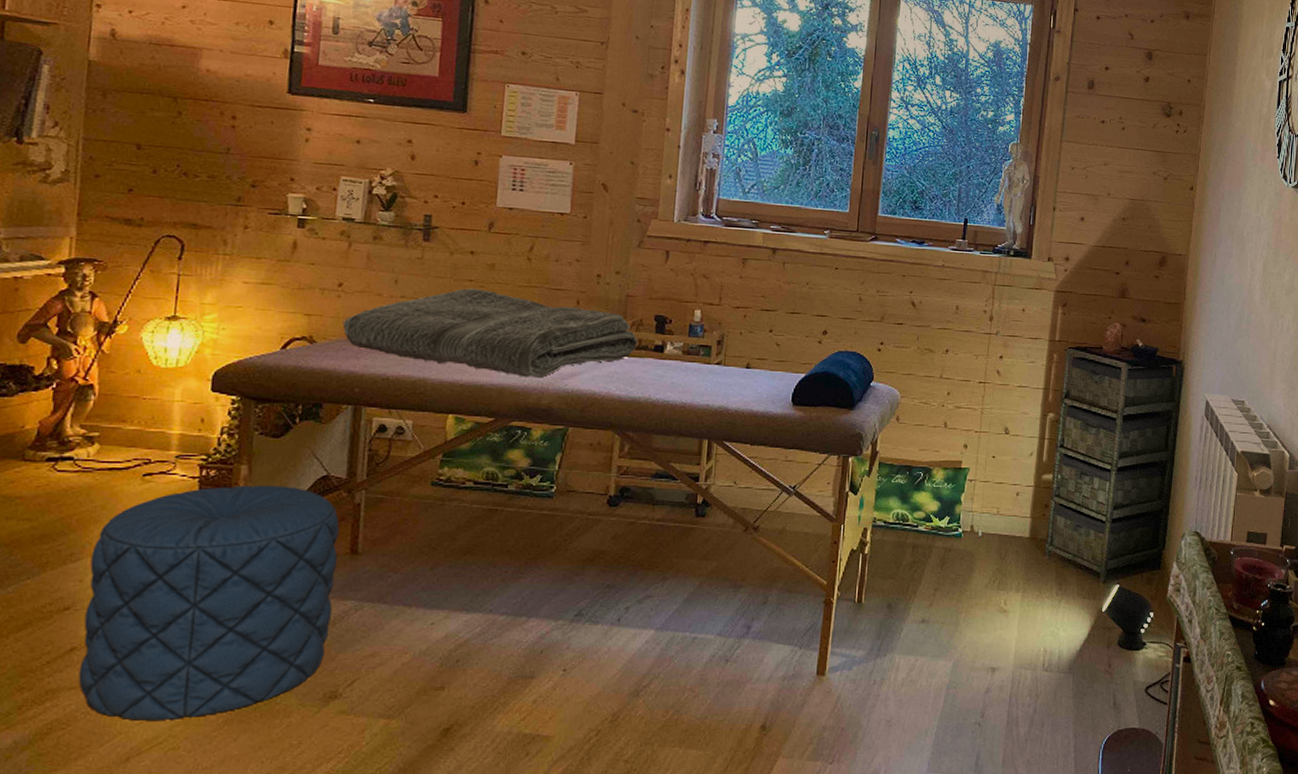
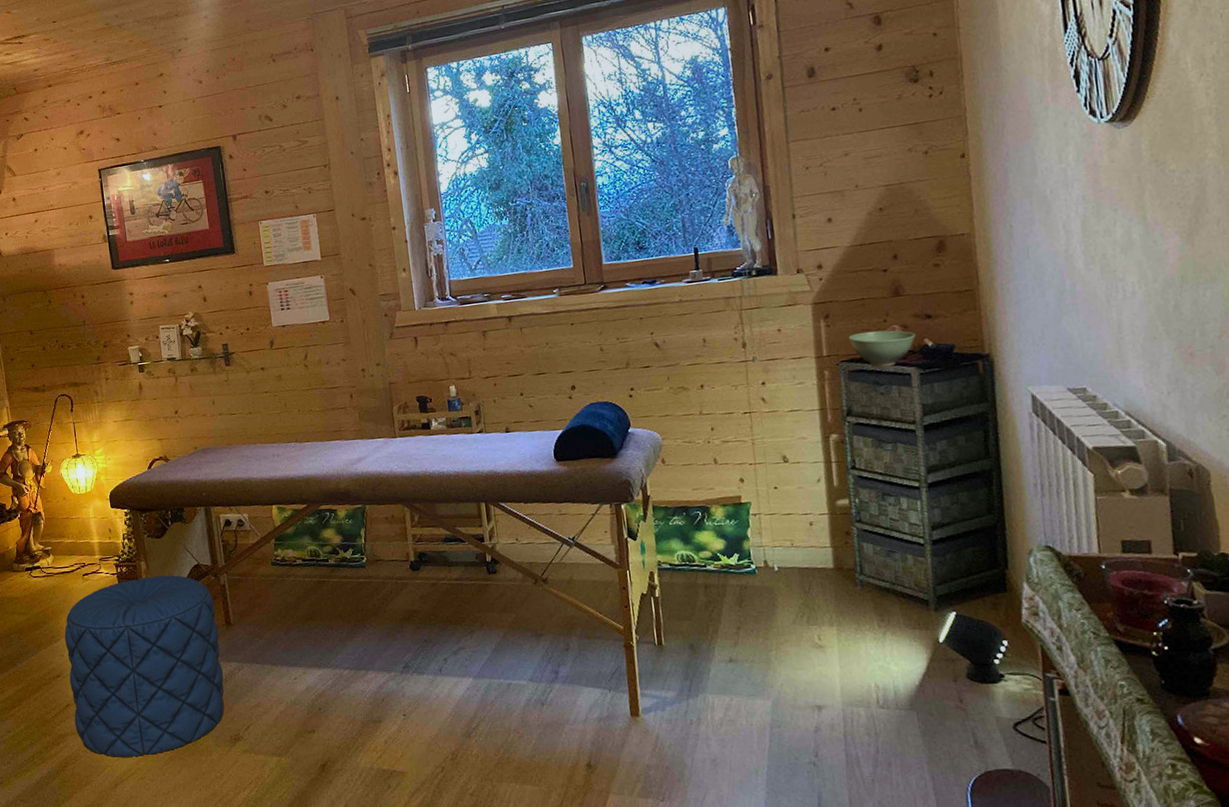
towel: present [342,288,638,378] -> none [183,397,407,467]
bowl: none [1078,324,1131,359] -> present [848,330,916,368]

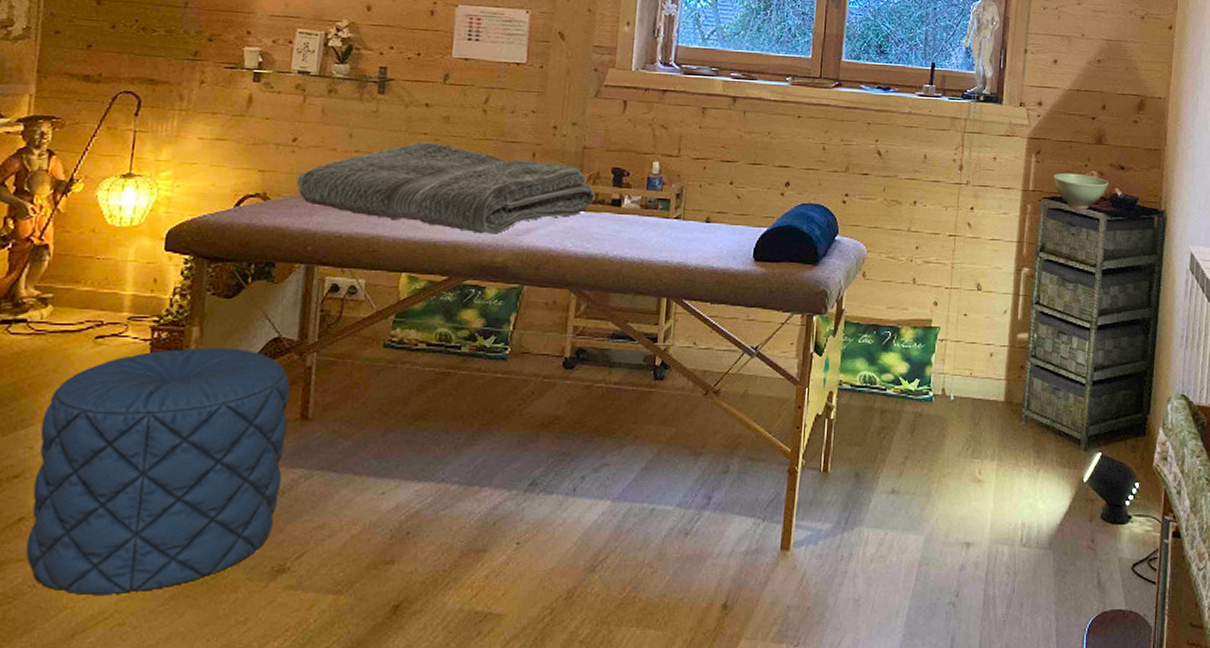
towel: none [183,397,407,467] -> present [296,142,595,234]

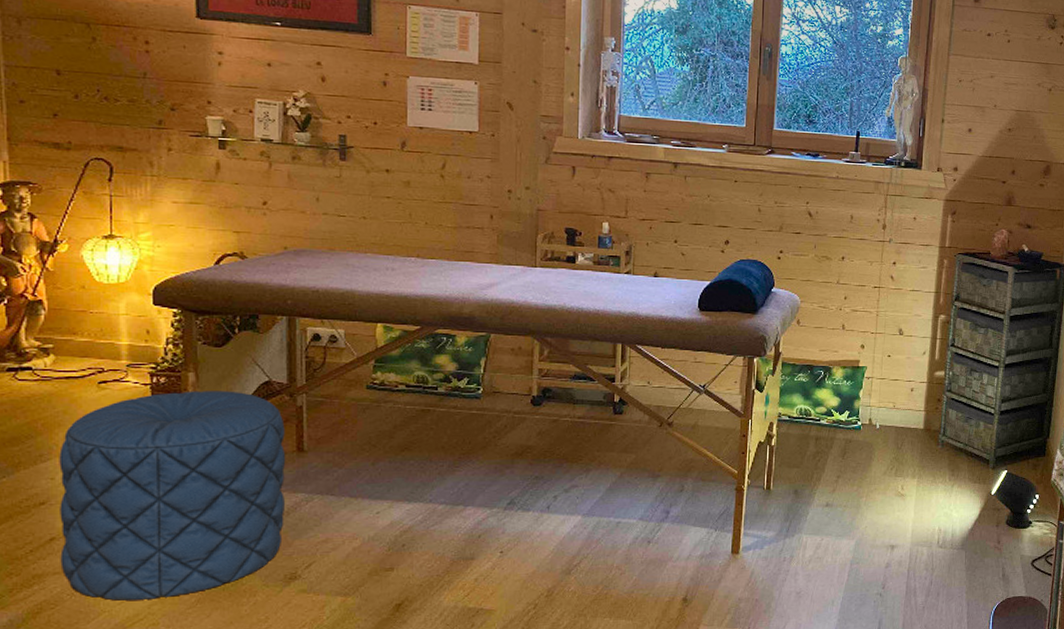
towel: present [296,142,595,234] -> none [270,205,551,288]
bowl: present [1053,173,1109,210] -> none [967,231,1017,264]

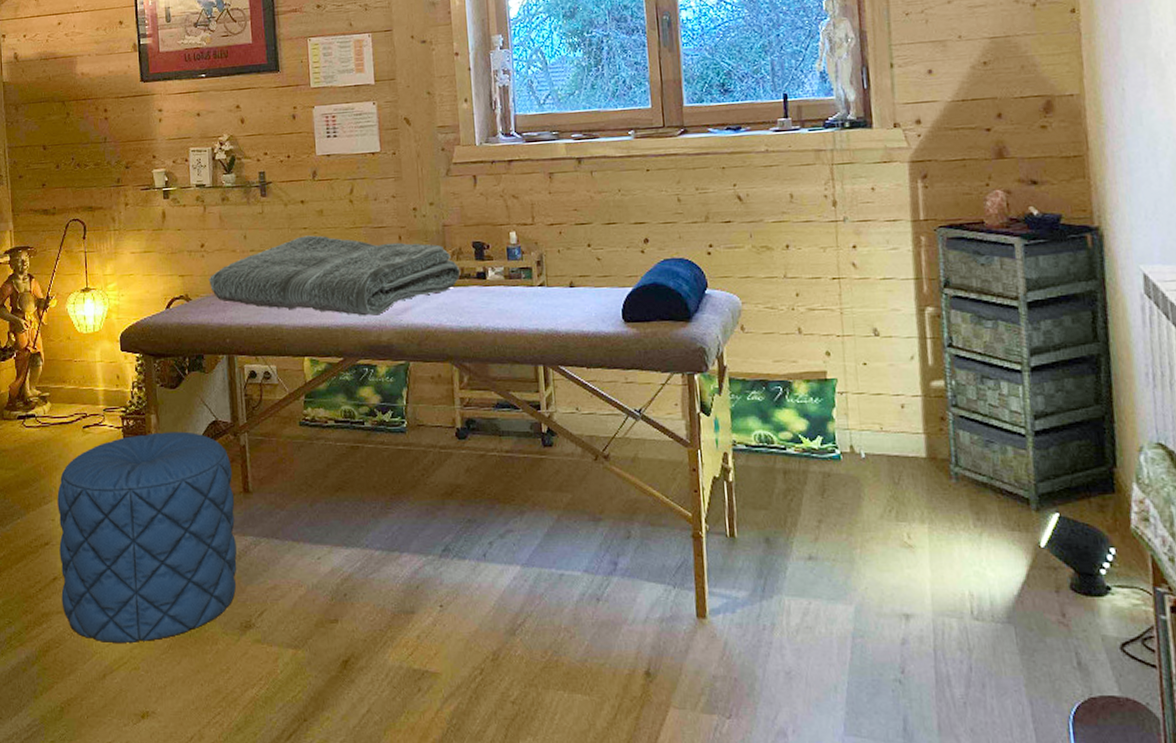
towel: none [270,205,551,288] -> present [208,235,461,316]

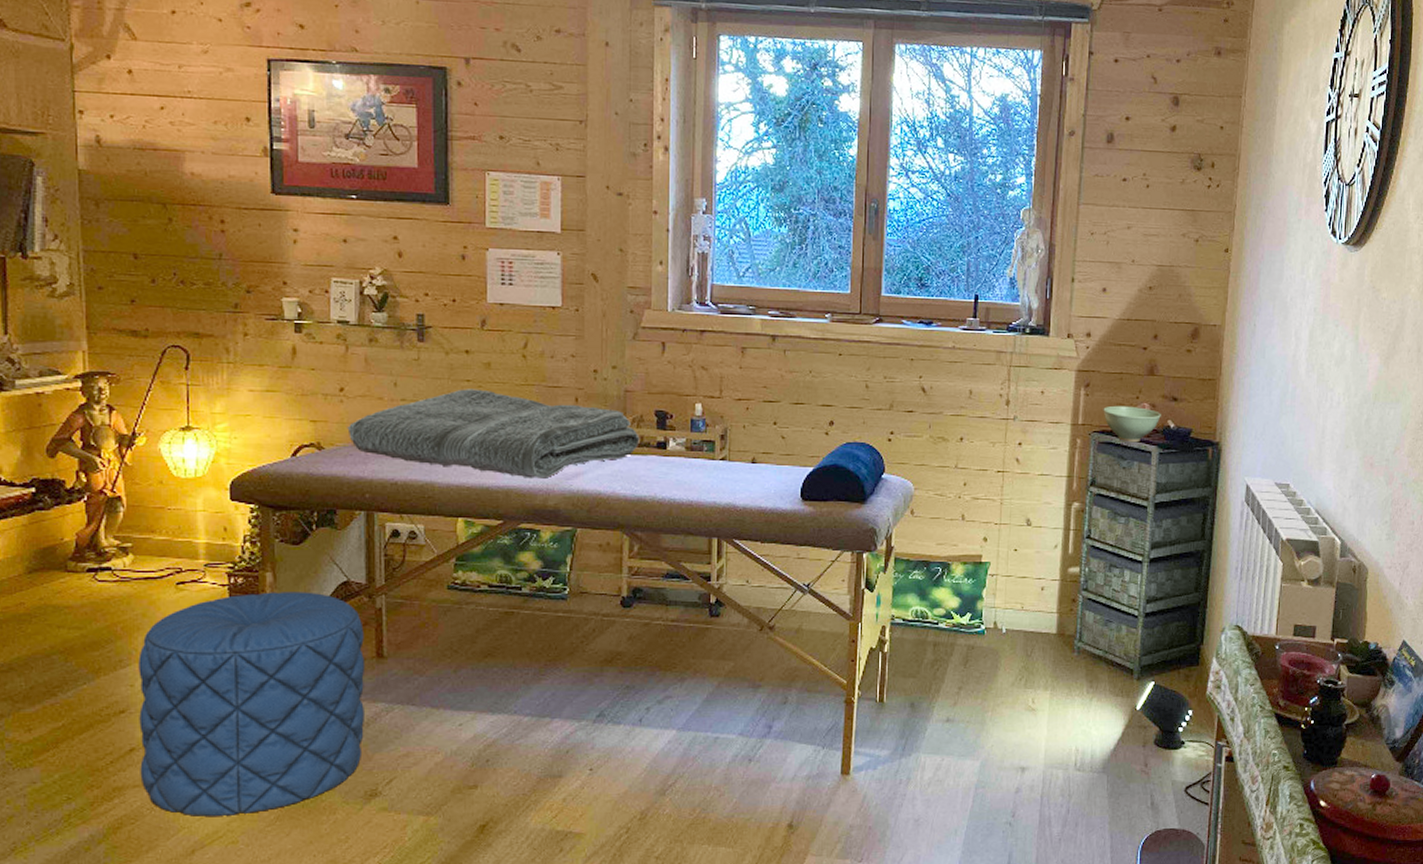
bowl: none [947,195,1020,236] -> present [1103,405,1161,443]

